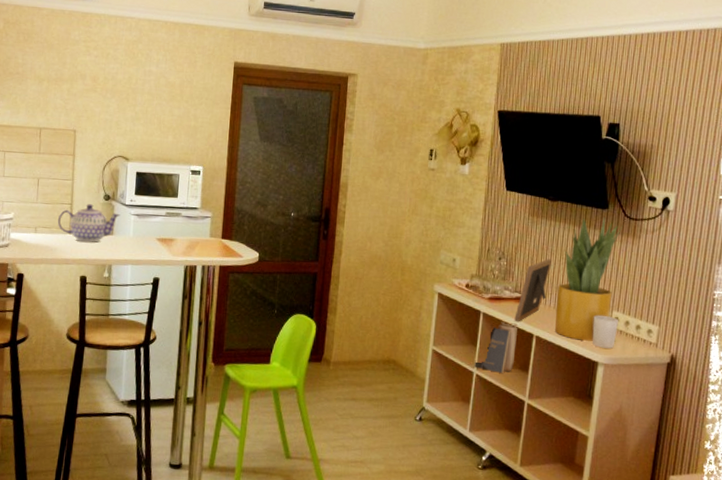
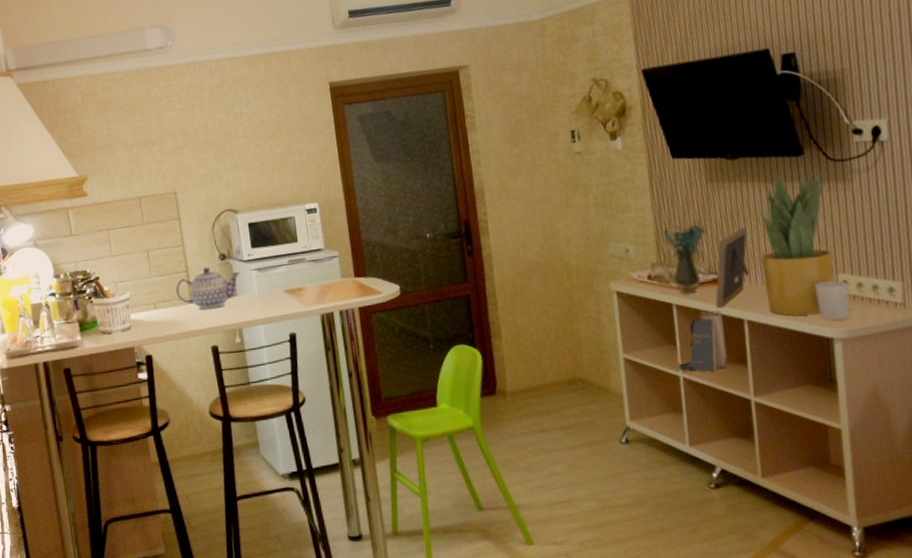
vase: none [486,247,521,306] -> present [663,221,708,294]

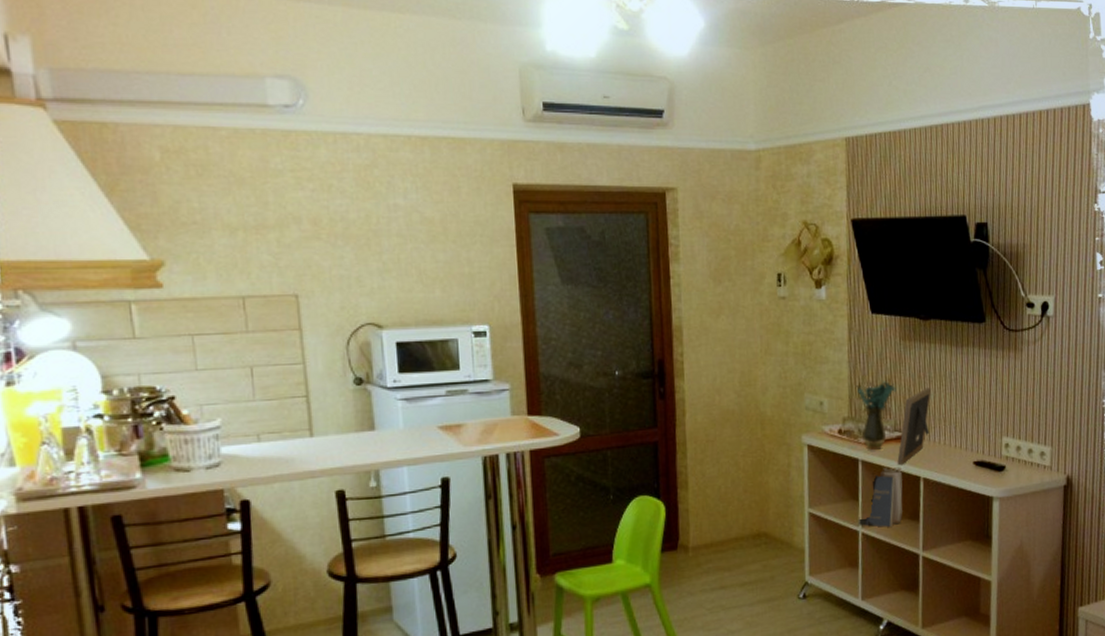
teapot: present [175,267,241,310] -> none [289,393,382,445]
planter: present [761,165,836,317] -> none [940,332,1004,476]
candle holder: present [814,281,850,321] -> none [982,443,1010,481]

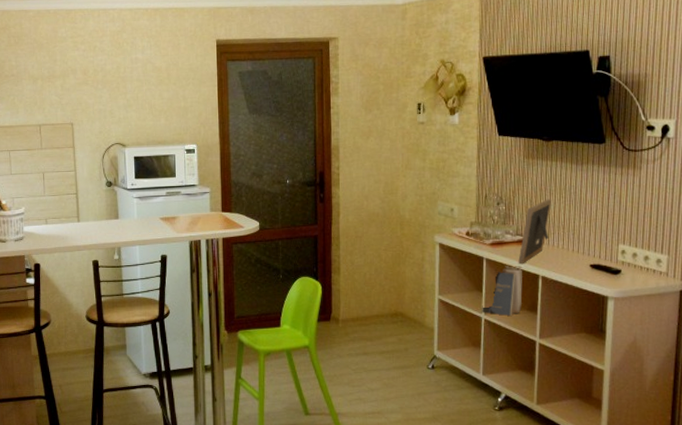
vase: present [856,379,897,450] -> none [483,191,519,250]

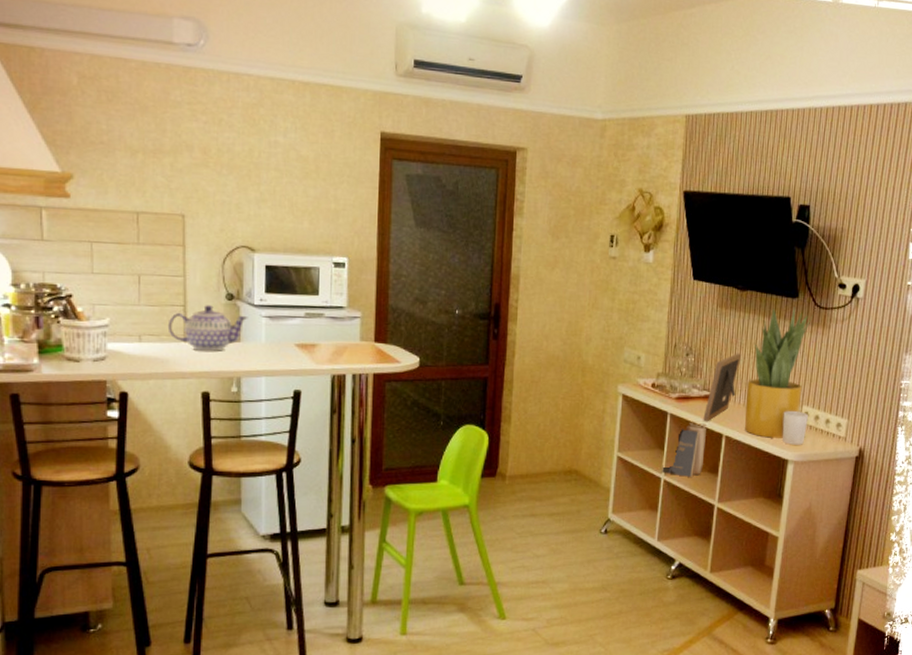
teapot: none [65,192,123,228] -> present [167,305,248,351]
planter: none [559,152,623,277] -> present [744,307,814,438]
candle holder: none [599,249,626,282] -> present [782,410,809,445]

